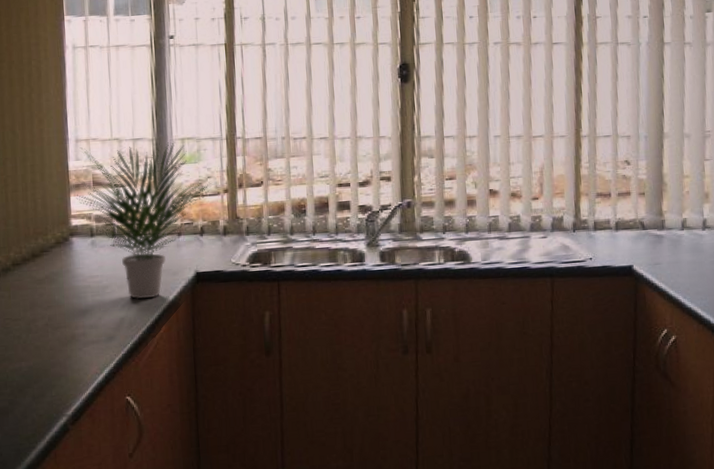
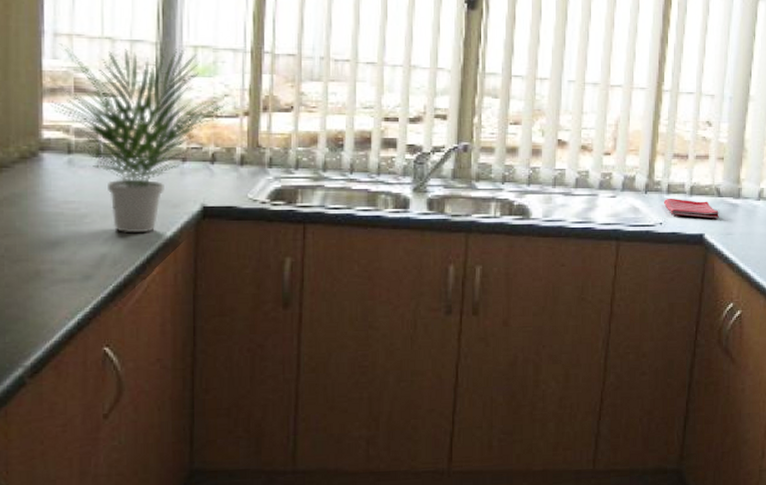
dish towel: none [591,234,646,251] -> present [663,198,719,219]

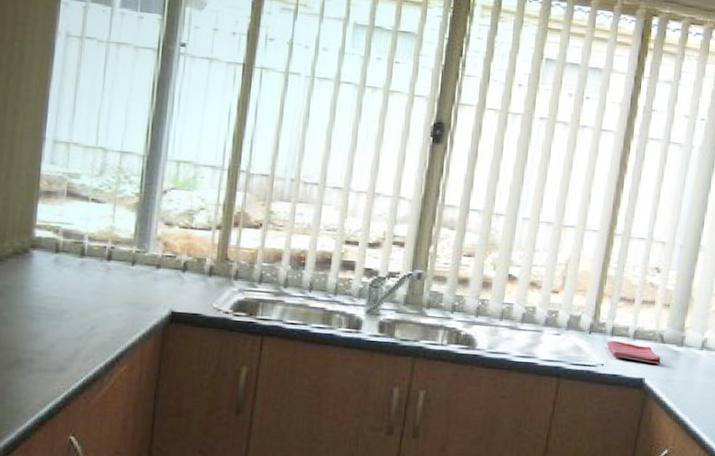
potted plant: present [50,43,229,234] -> none [44,150,204,333]

